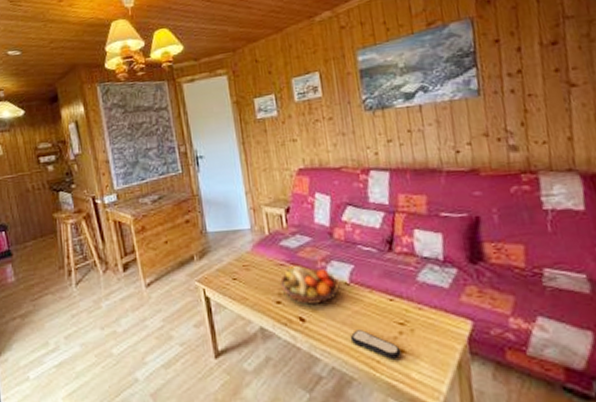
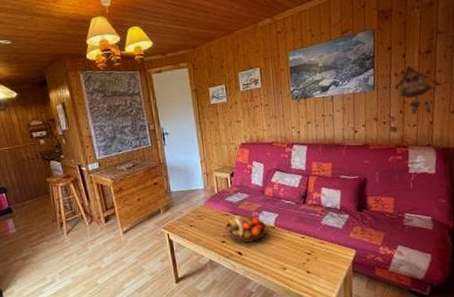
remote control: present [350,330,402,359] -> none [273,259,308,278]
cuckoo clock: none [511,61,567,128] -> present [396,65,433,115]

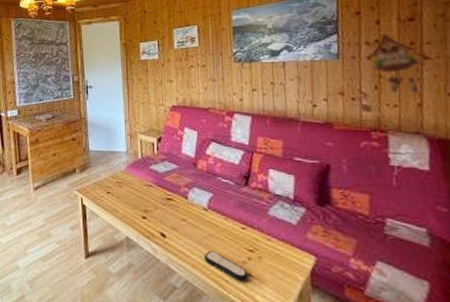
fruit bowl: present [225,215,267,243] -> none [147,188,198,225]
remote control: none [273,259,308,278] -> present [203,251,249,281]

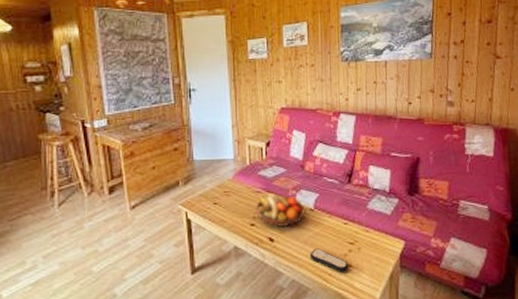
fruit bowl: none [147,188,198,225] -> present [256,193,305,228]
cuckoo clock: present [368,33,420,93] -> none [455,34,493,89]

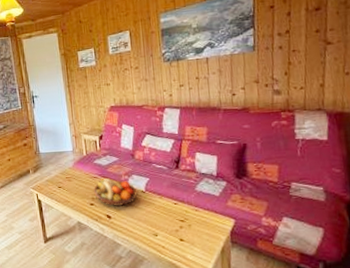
remote control: present [309,248,349,272] -> none [143,225,181,245]

